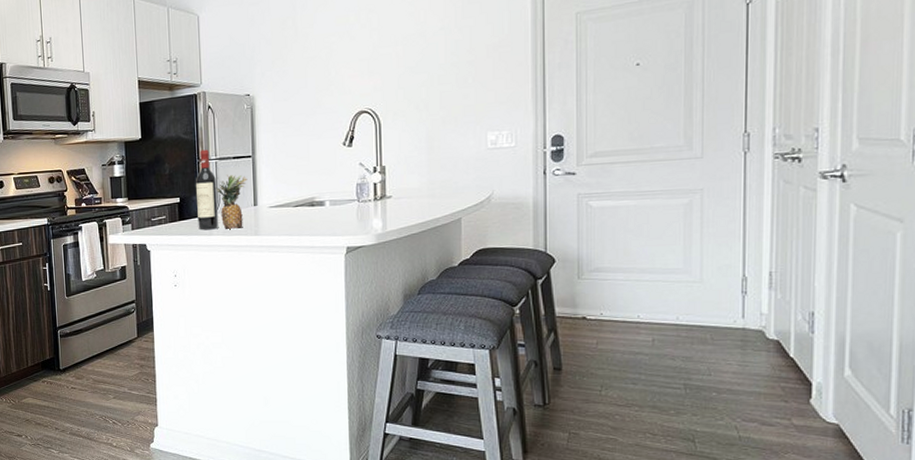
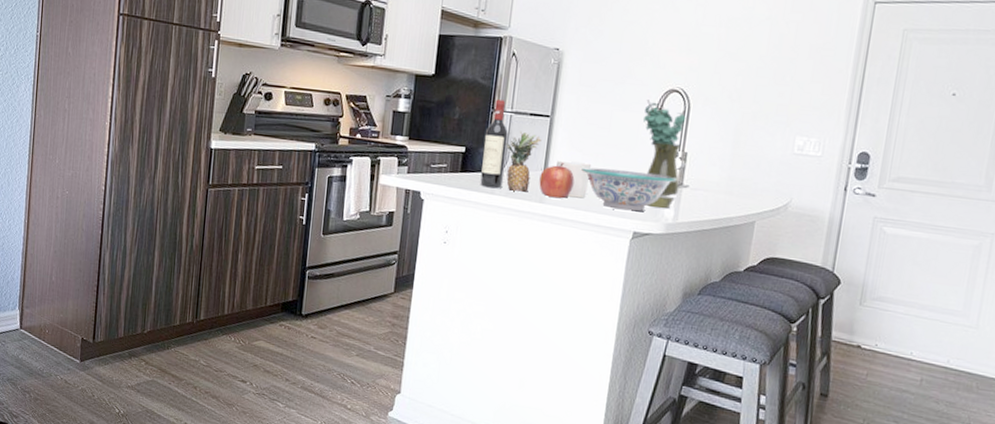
fruit: none [251,196,284,229] -> present [539,163,575,199]
mug: none [265,192,298,226] -> present [557,160,592,199]
decorative bowl: none [287,190,380,230] -> present [580,167,678,212]
vase: none [338,125,383,222] -> present [643,100,686,209]

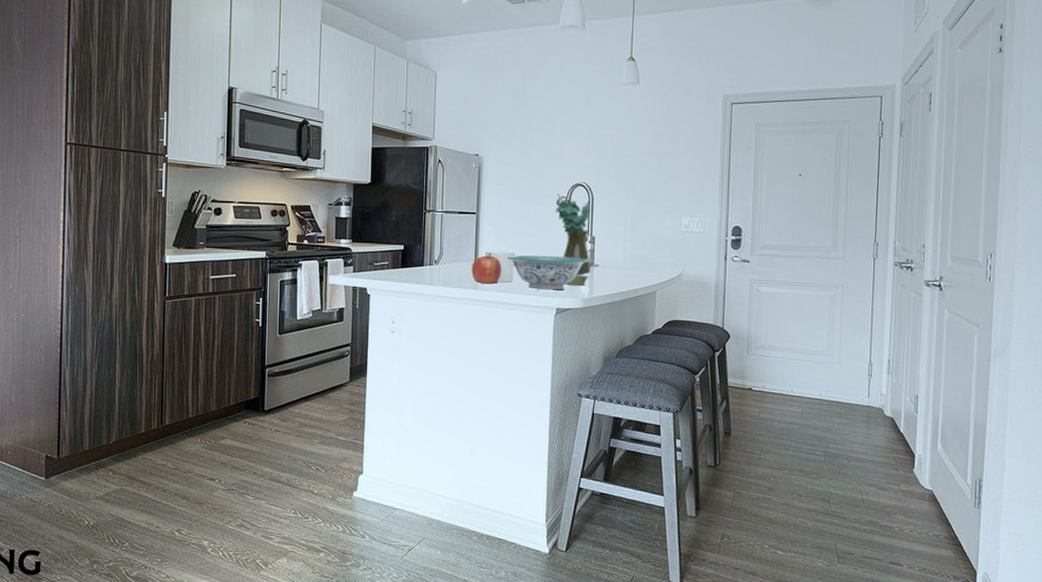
wine bottle: present [480,99,508,189] -> none [420,201,441,280]
fruit: present [505,131,542,193] -> none [439,227,471,282]

